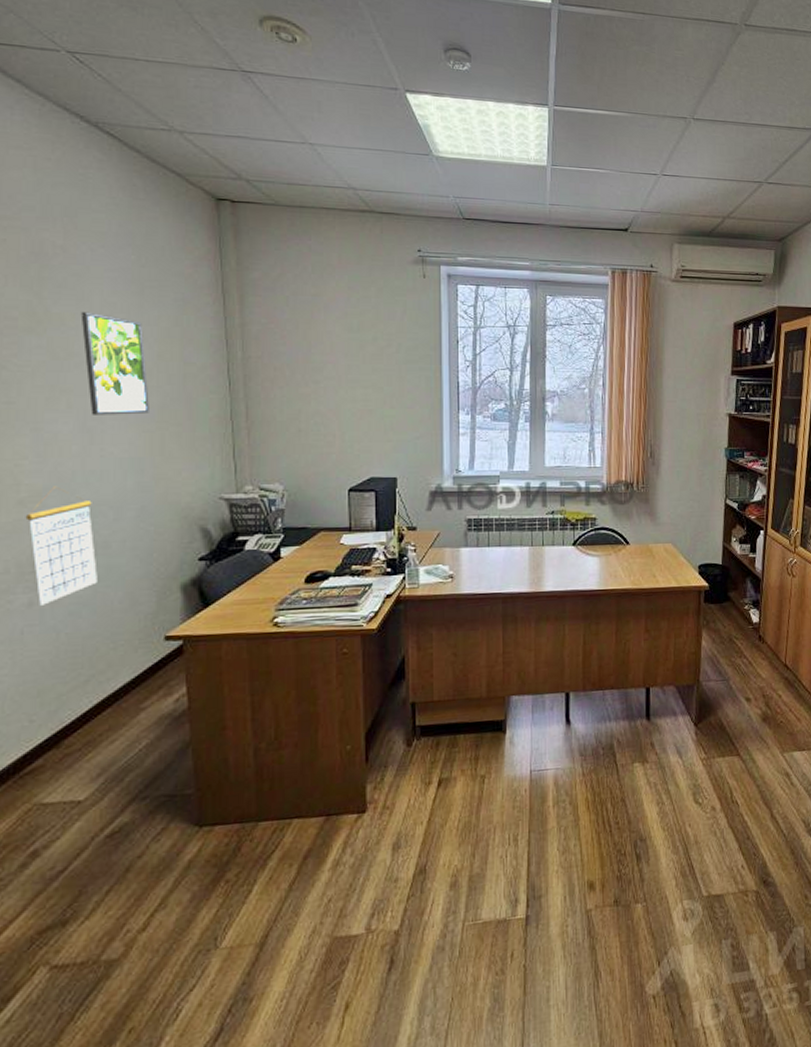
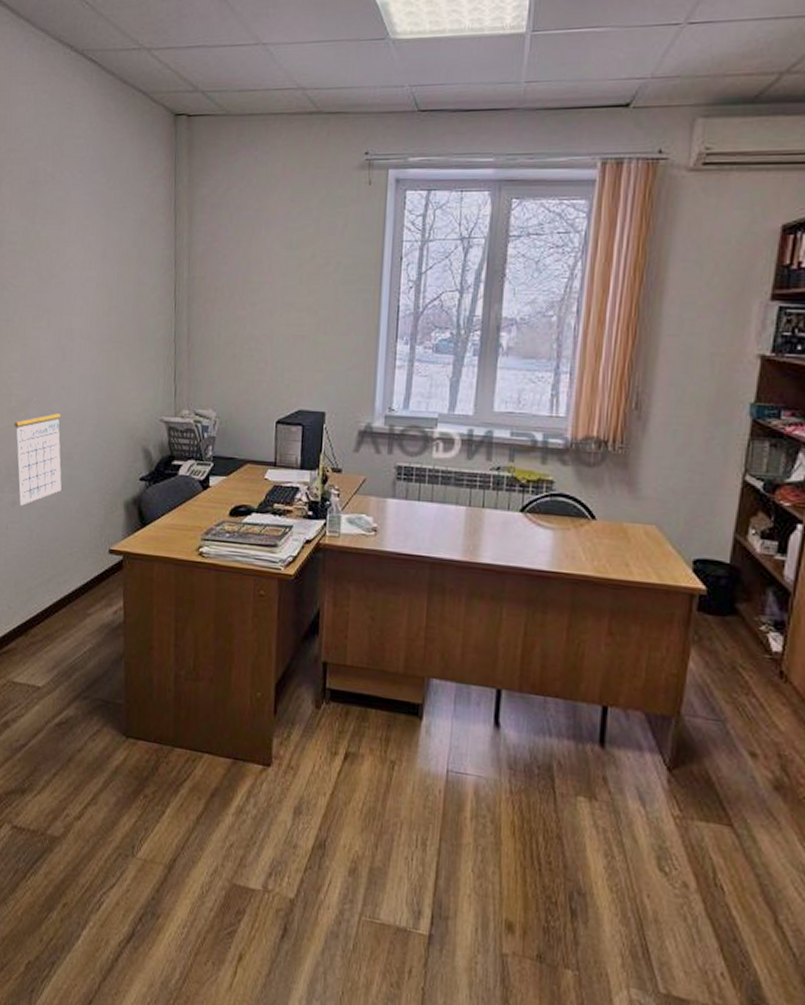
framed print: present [80,311,149,415] -> none [61,235,109,334]

